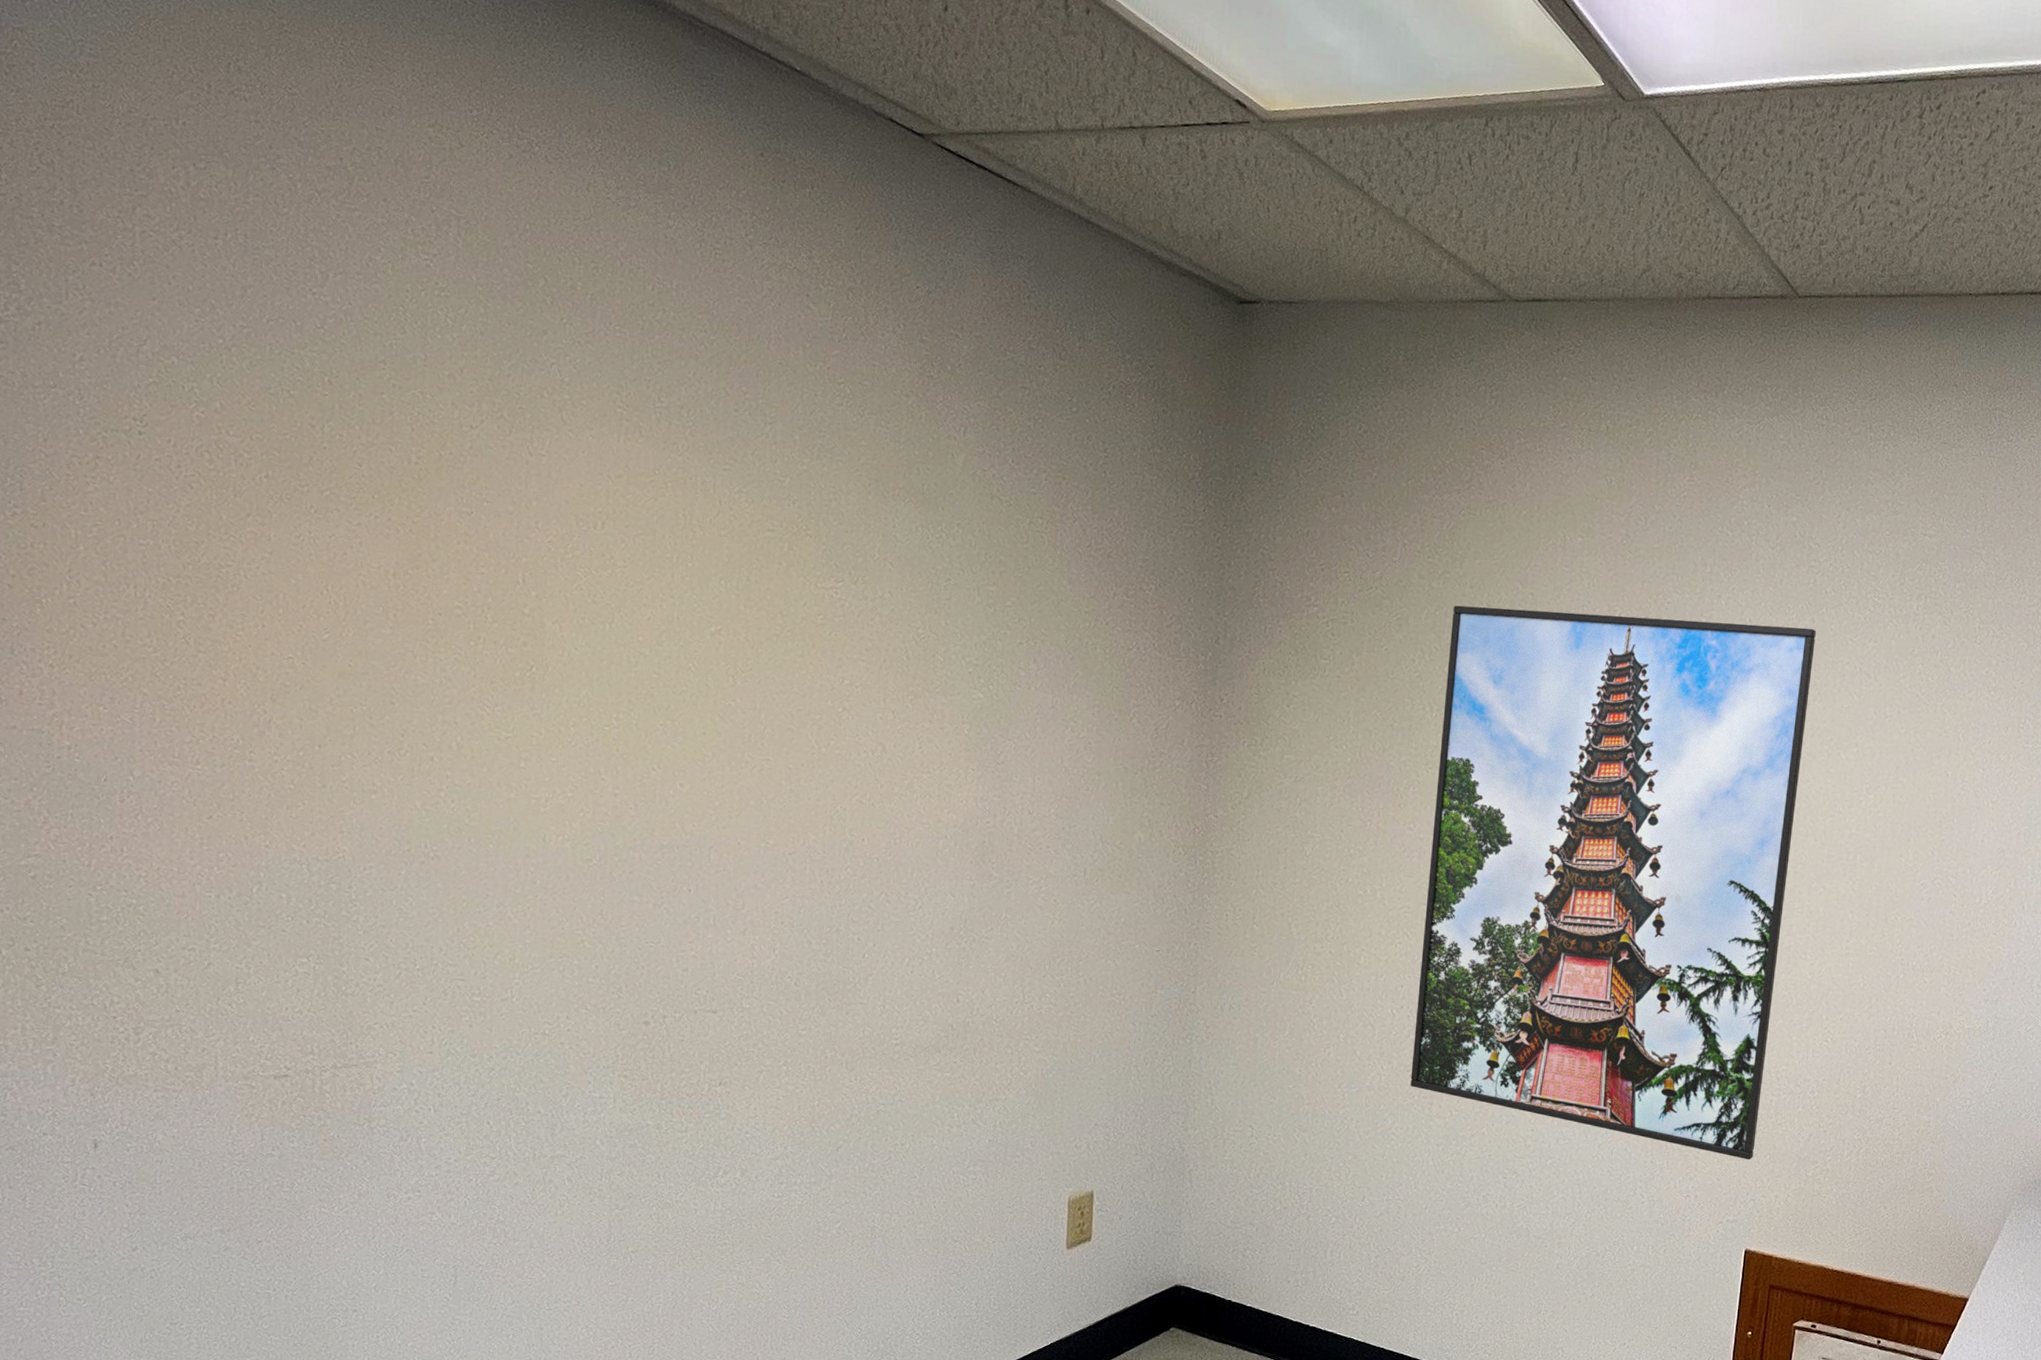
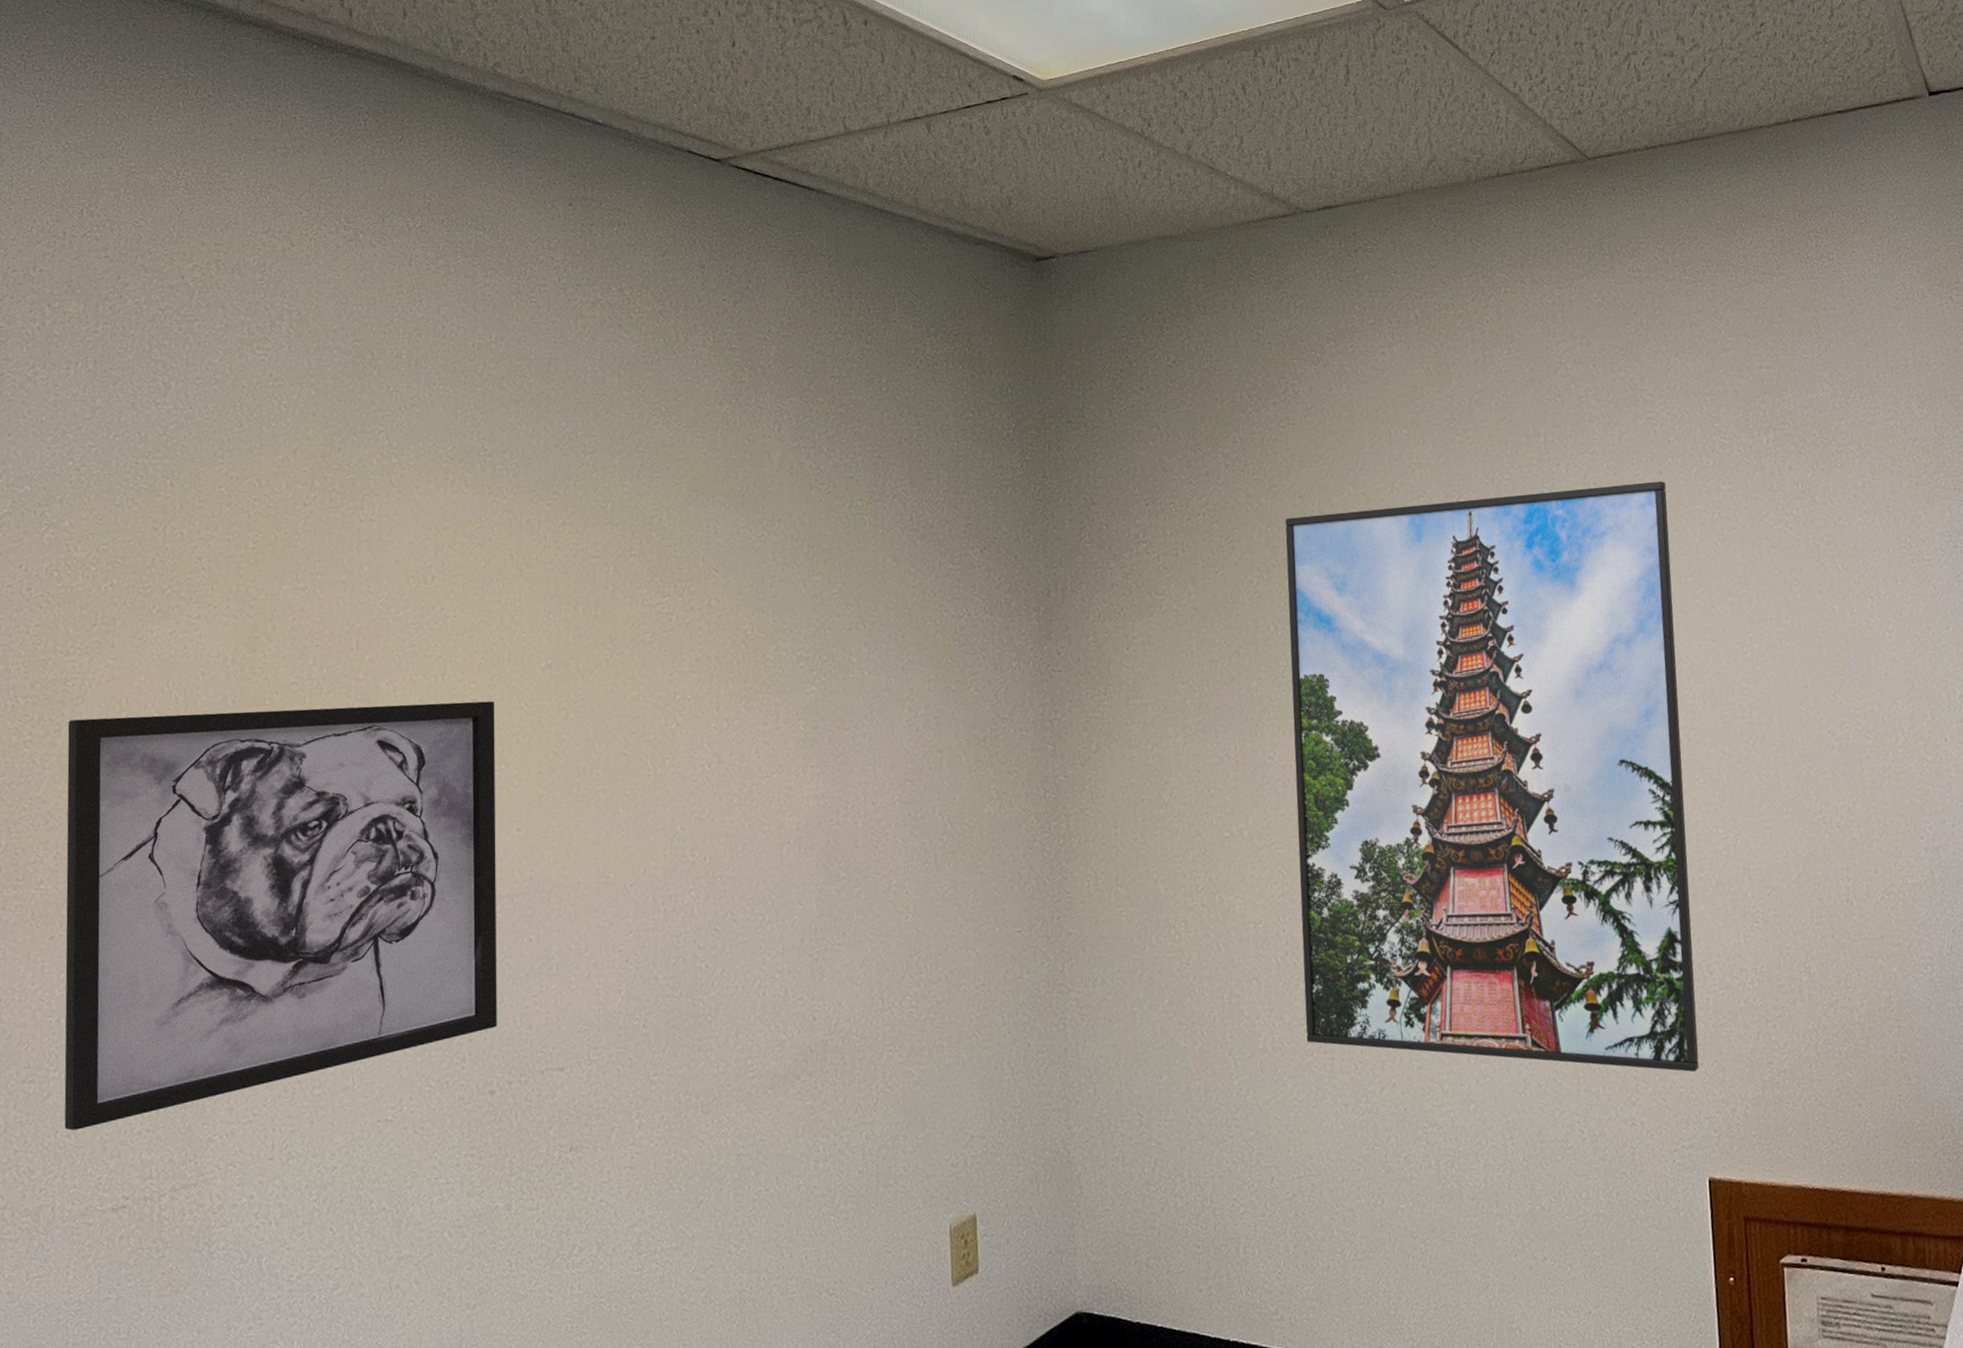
wall art: none [222,607,663,1001] -> present [64,701,497,1131]

